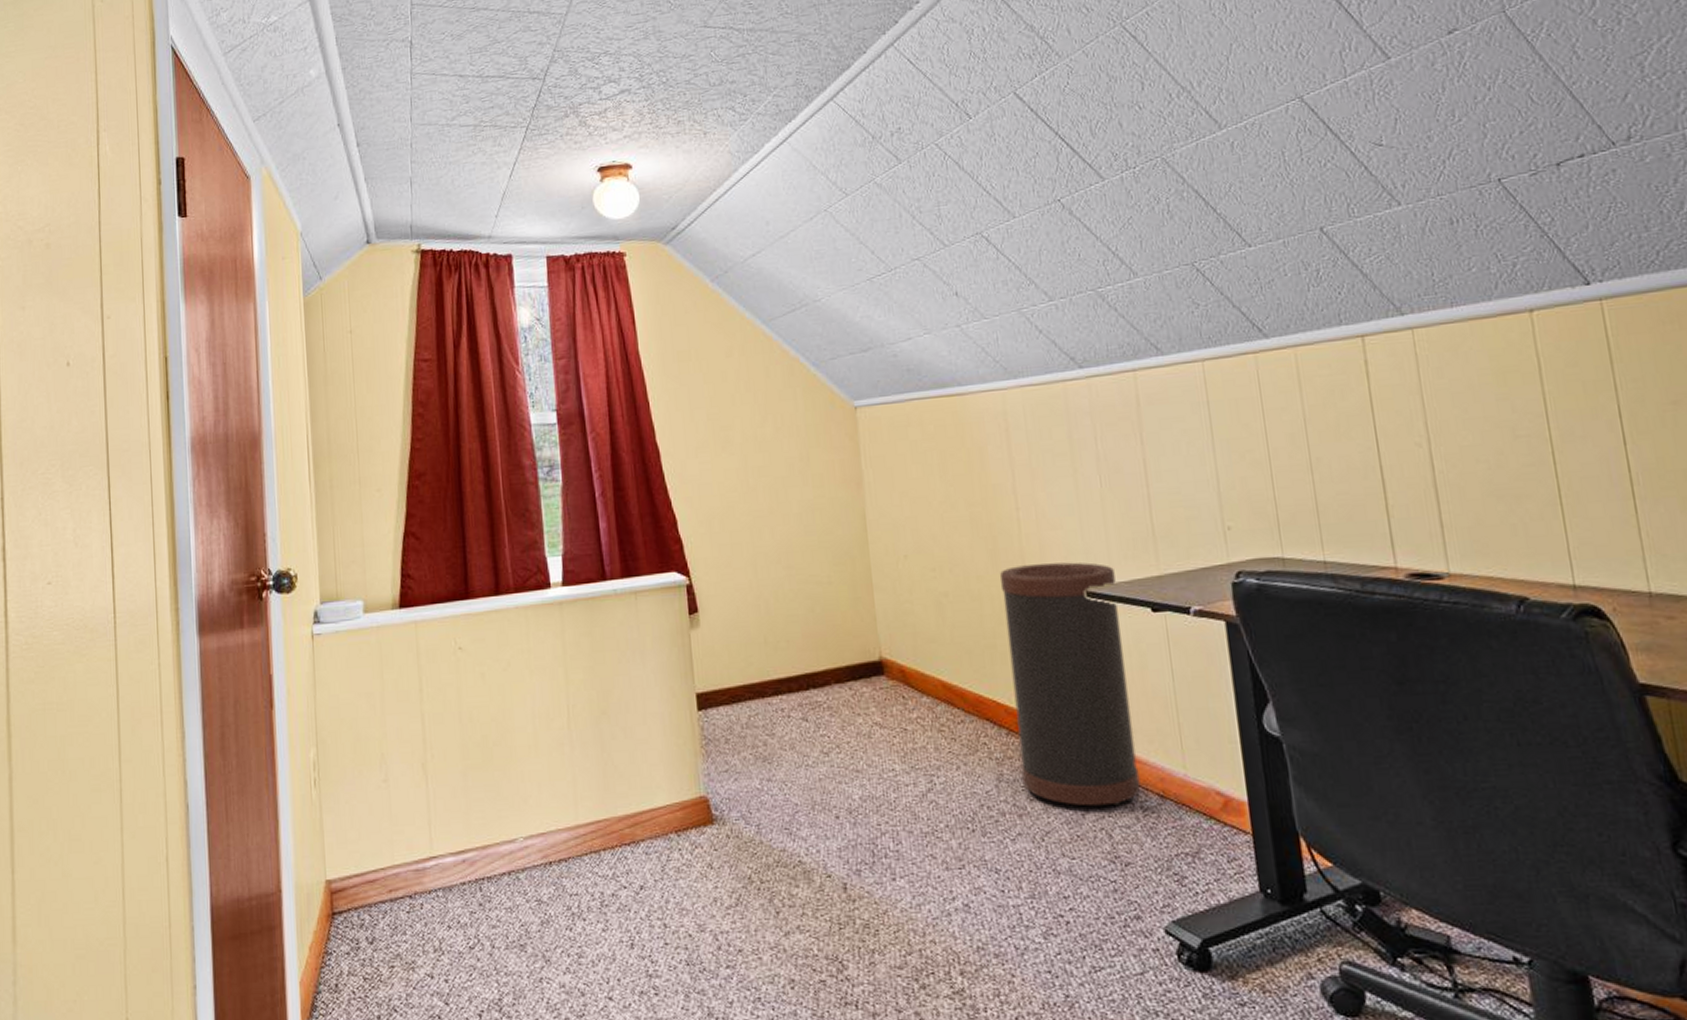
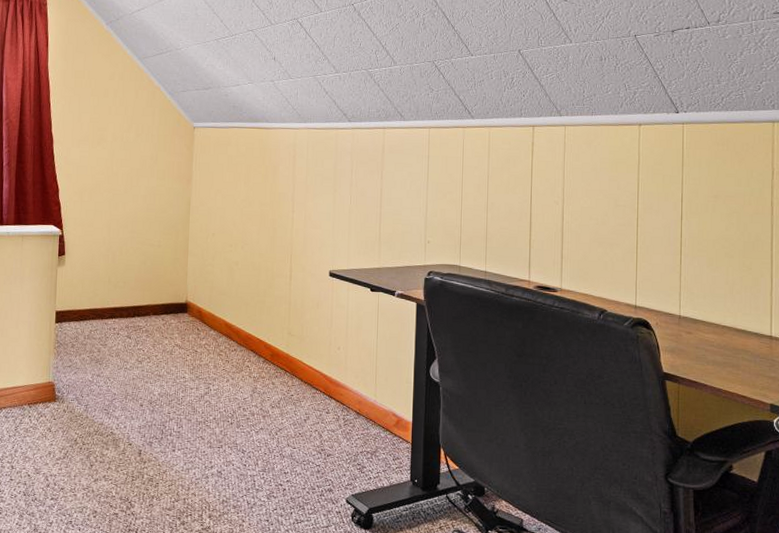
trash can: present [1000,562,1141,807] -> none [269,250,350,417]

